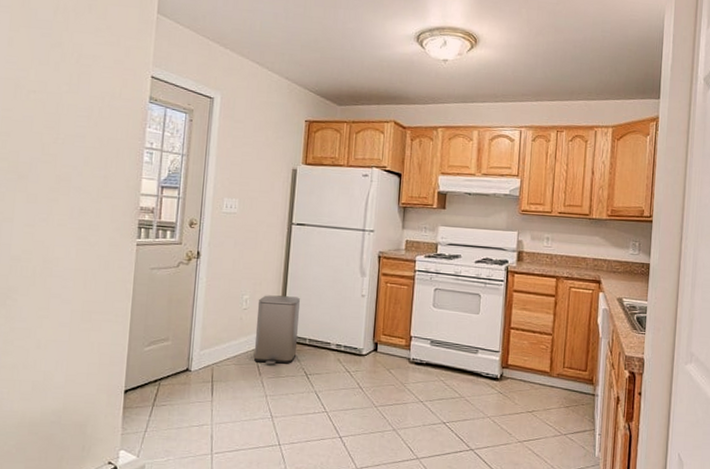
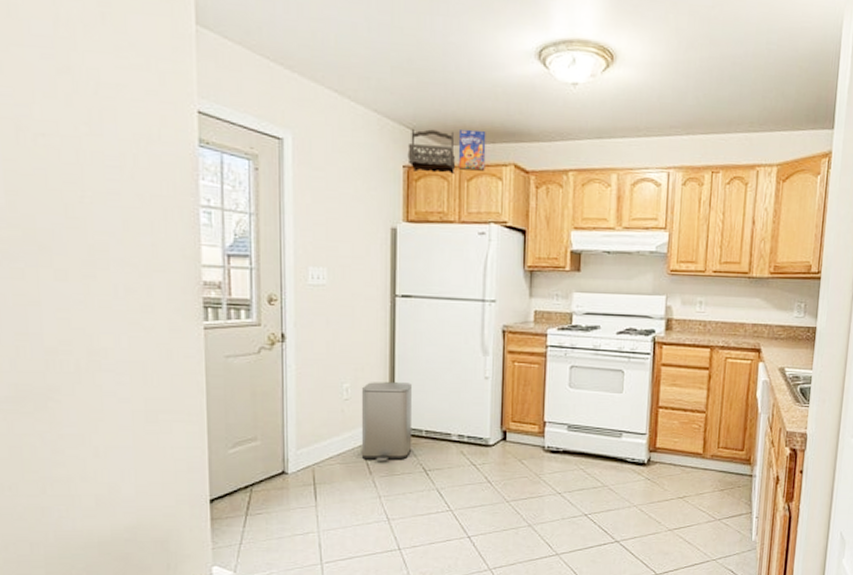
decorative basket: none [309,92,348,128] -> present [407,128,456,174]
cereal box: none [349,94,373,126] -> present [458,130,486,171]

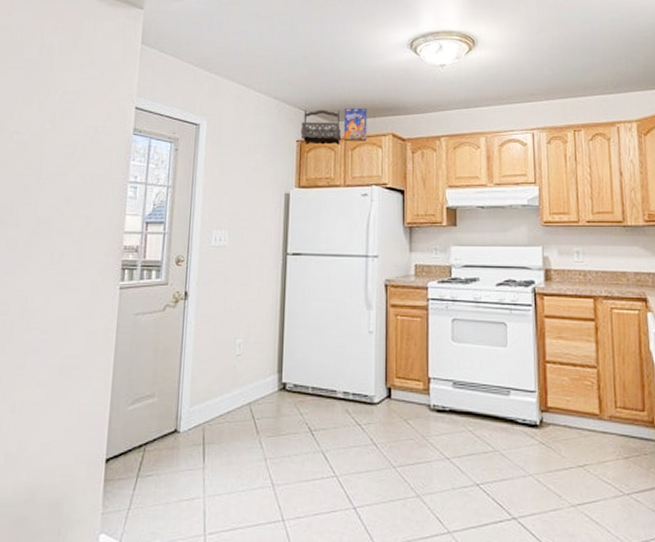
pedal bin: present [361,382,413,461] -> none [249,337,300,420]

